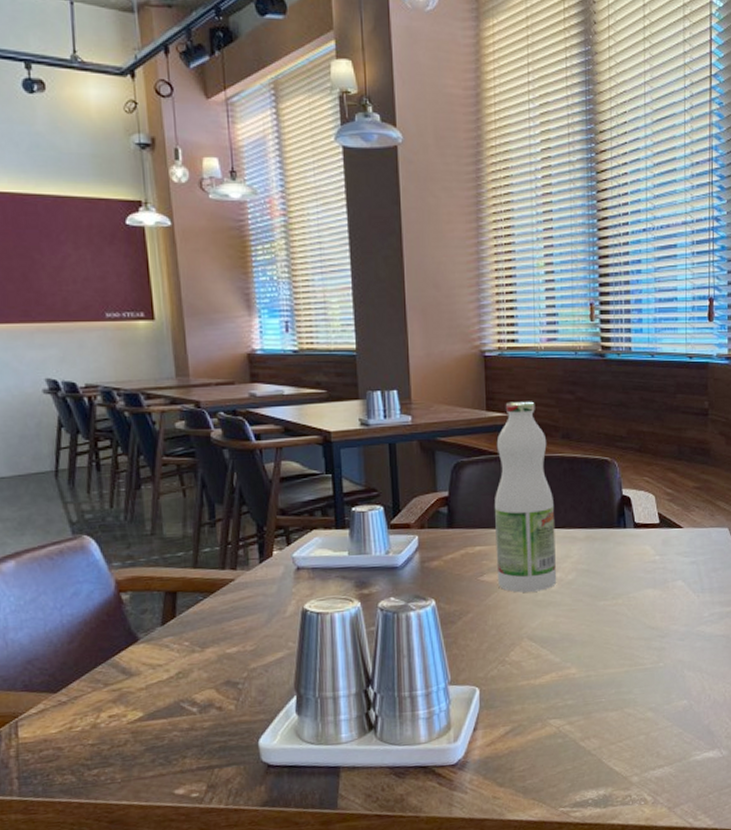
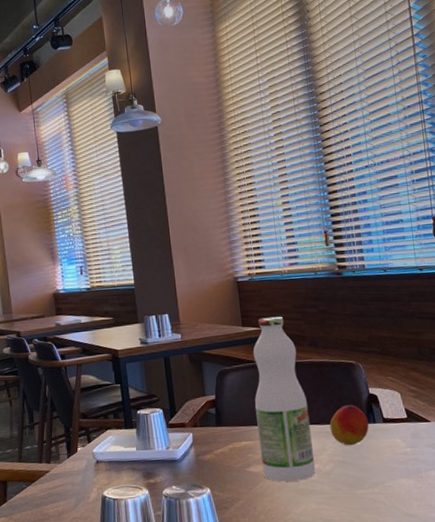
peach: none [576,507,619,553] -> present [329,405,369,446]

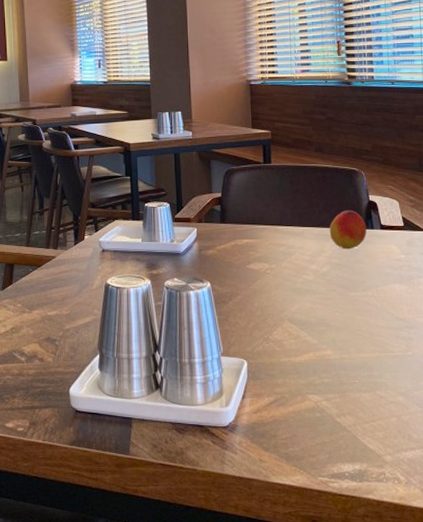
juice bottle: present [253,316,316,482] -> none [259,120,313,280]

